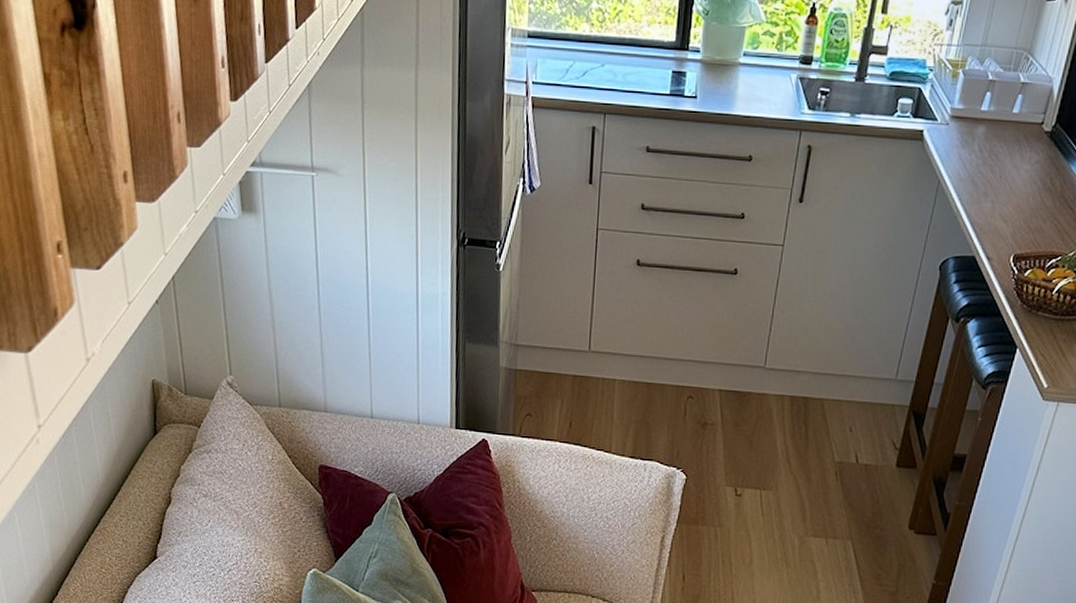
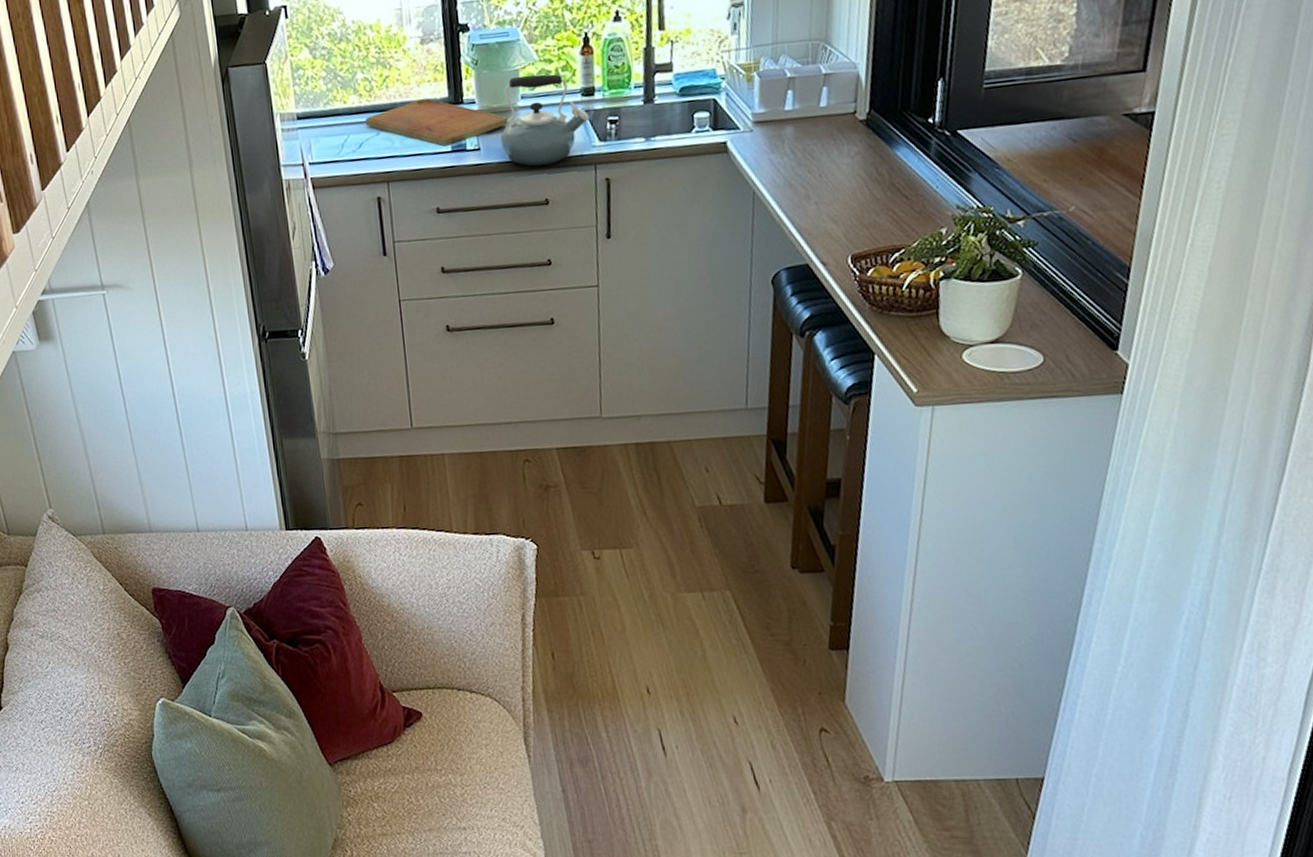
cutting board: none [593,39,727,89] -> present [366,98,508,147]
kettle: none [716,33,804,124] -> present [500,74,591,167]

